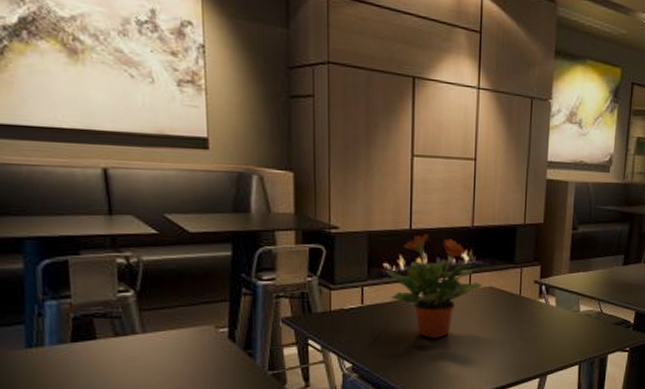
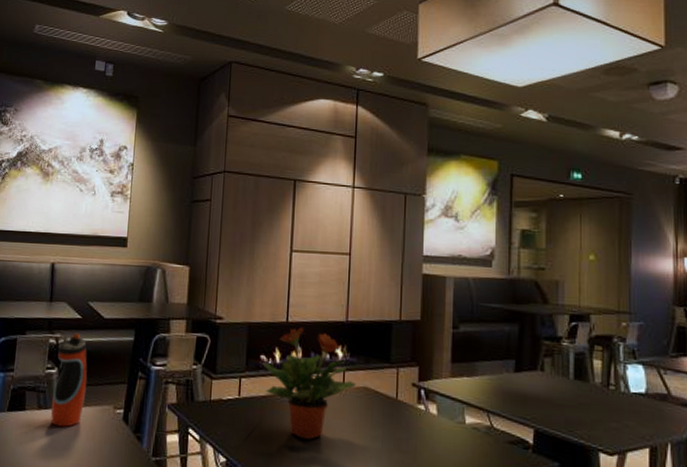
water bottle: none [129,250,177,352] -> present [50,332,88,427]

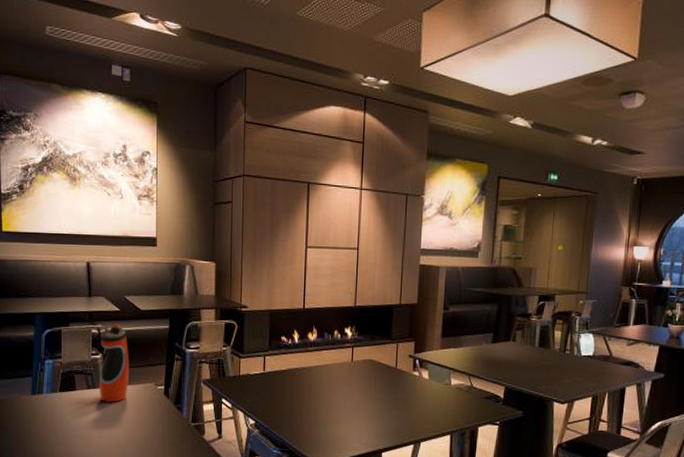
potted plant: present [262,327,356,440] -> none [283,312,363,403]

